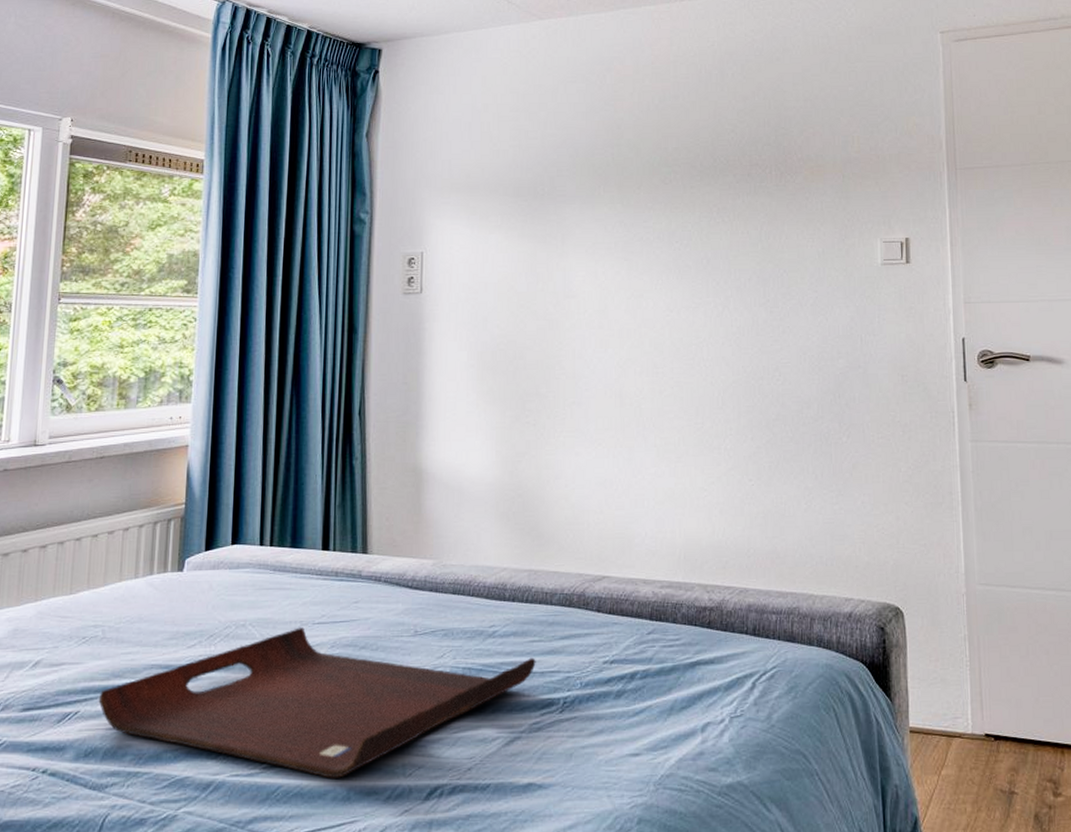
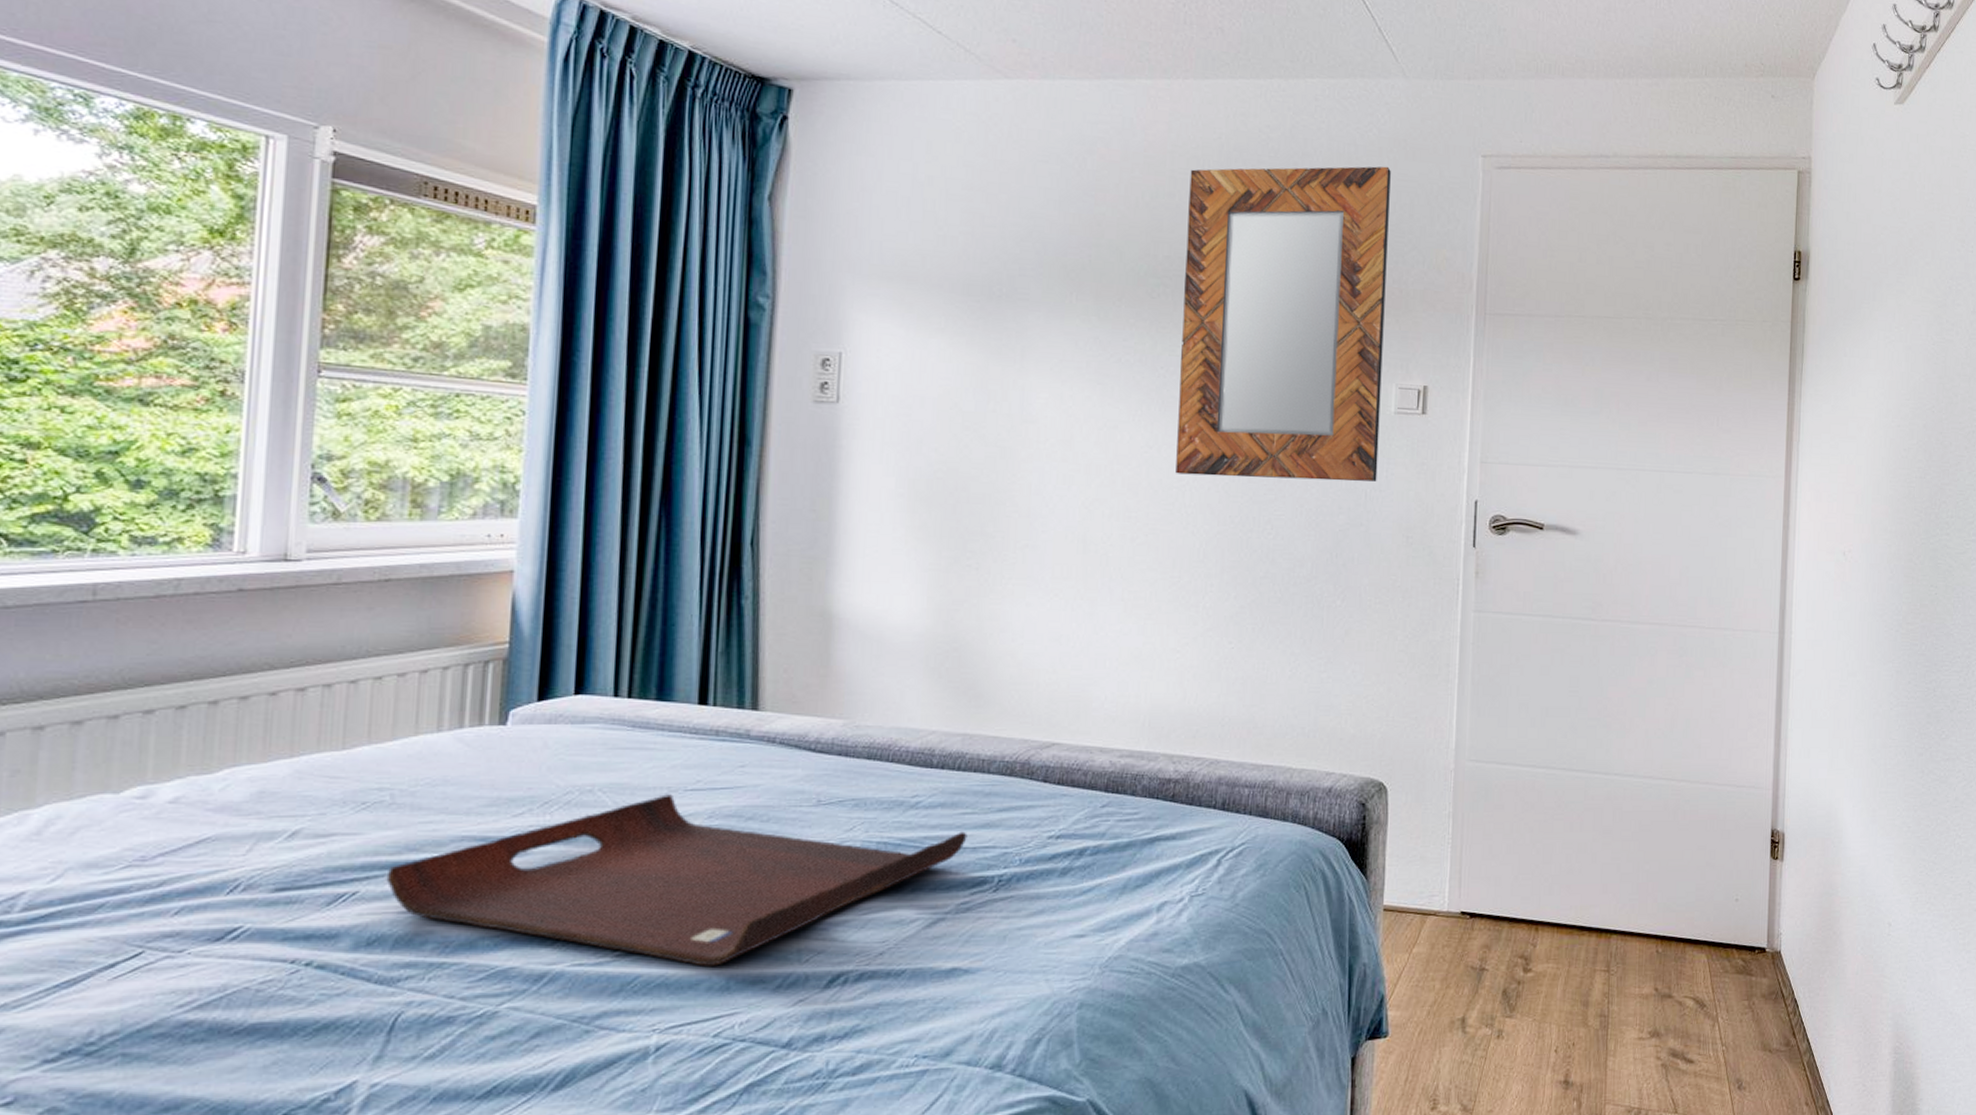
home mirror: none [690,51,870,333] -> present [1176,166,1391,482]

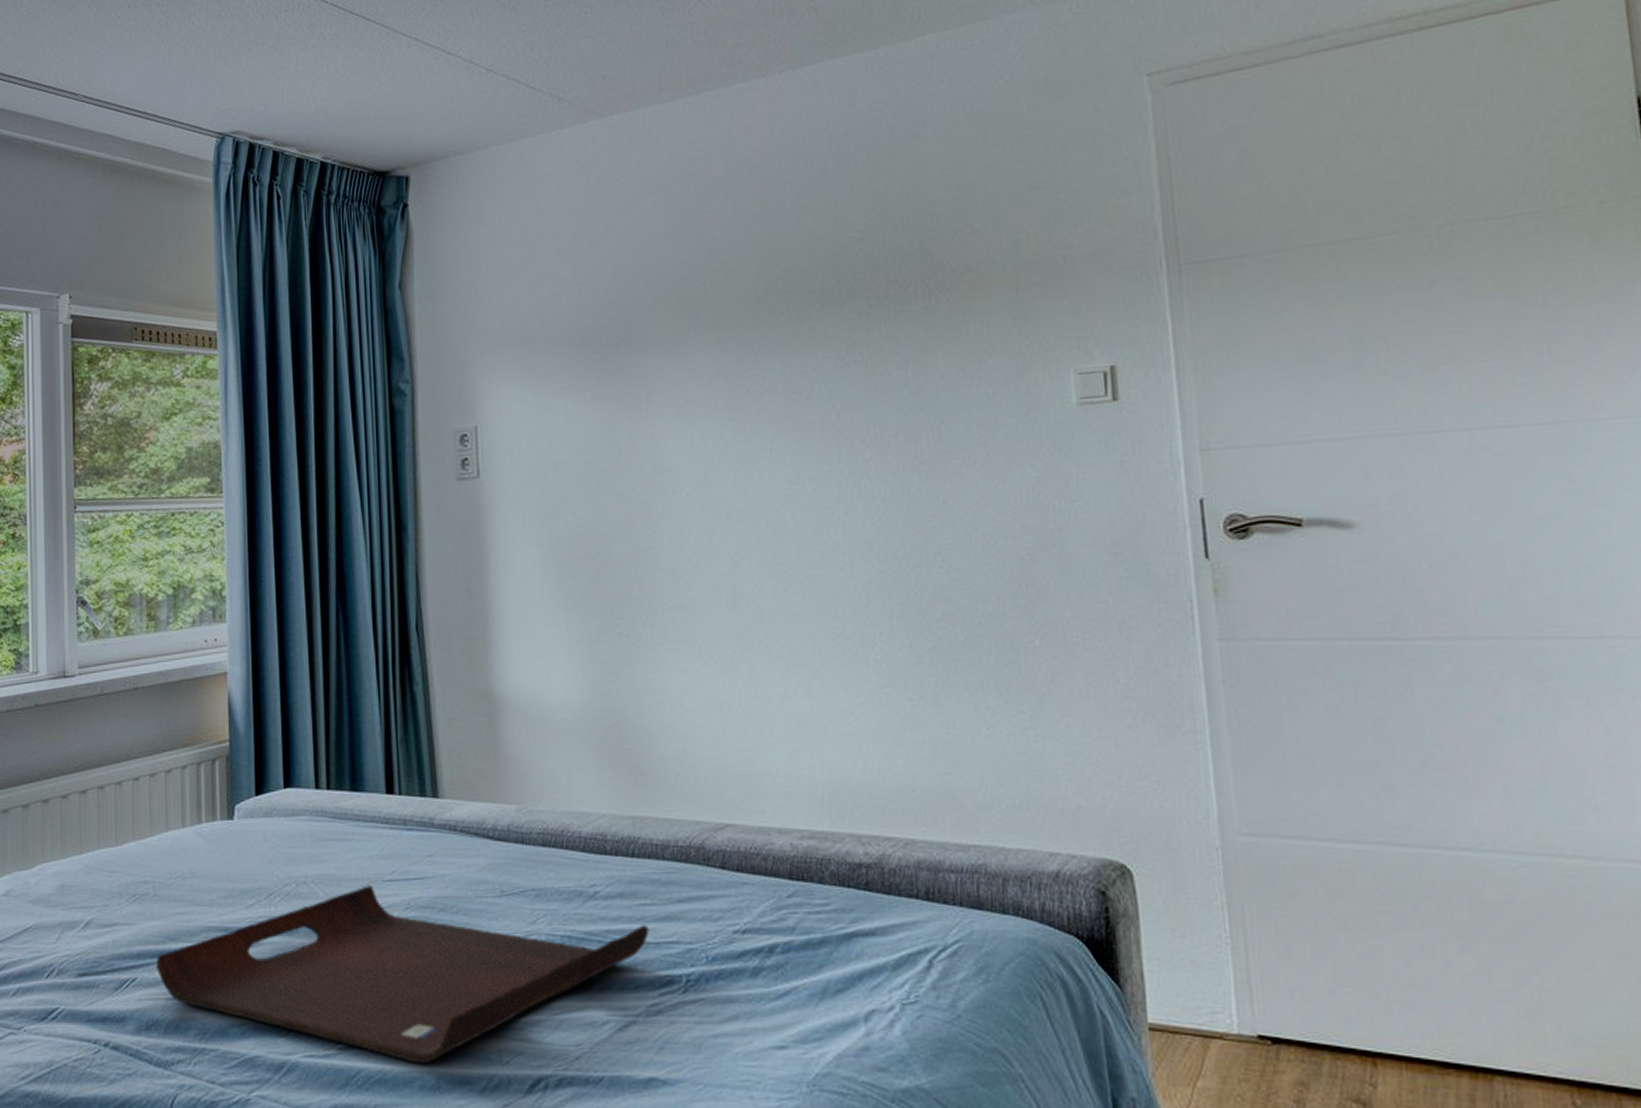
home mirror: present [1176,166,1391,482] -> none [799,114,1066,510]

